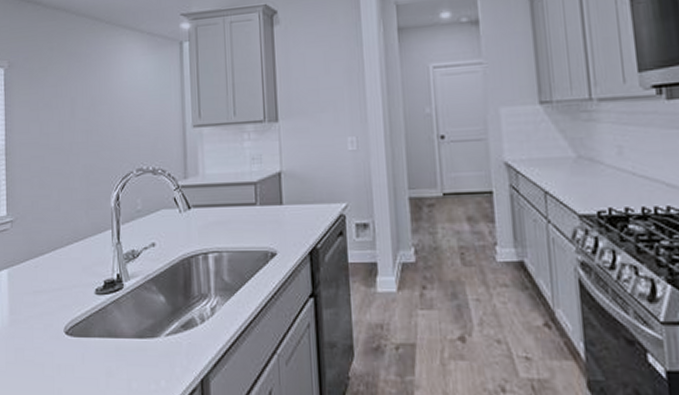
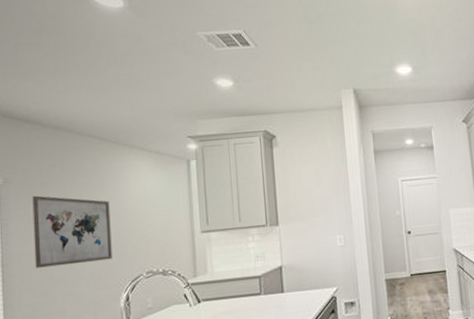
wall art: none [33,81,104,159] -> present [32,195,113,268]

